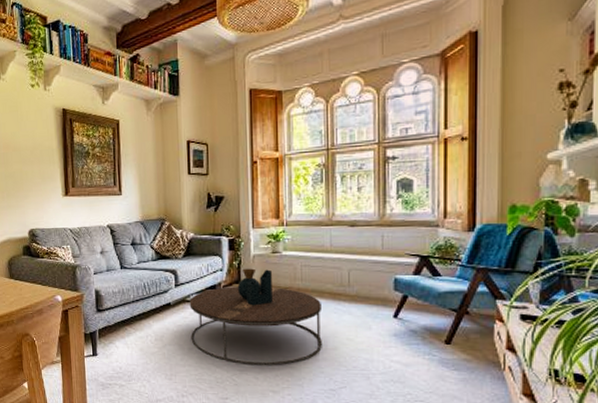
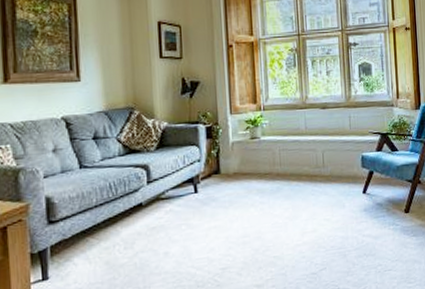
coffee table: present [189,268,322,365] -> none [164,156,302,262]

